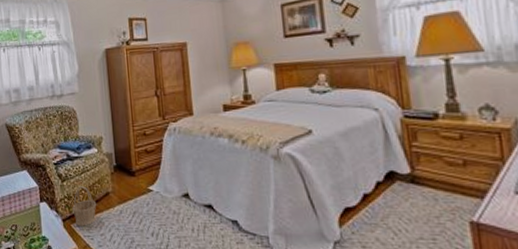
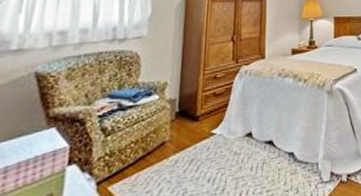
basket: present [72,186,97,226] -> none [113,138,148,187]

